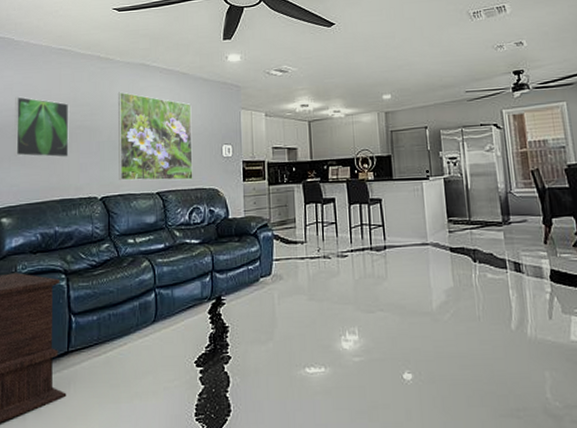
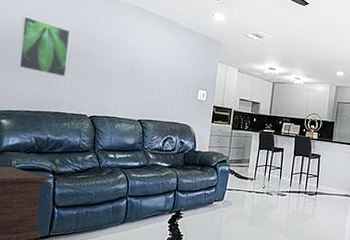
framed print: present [117,92,193,181] -> none [107,28,177,114]

